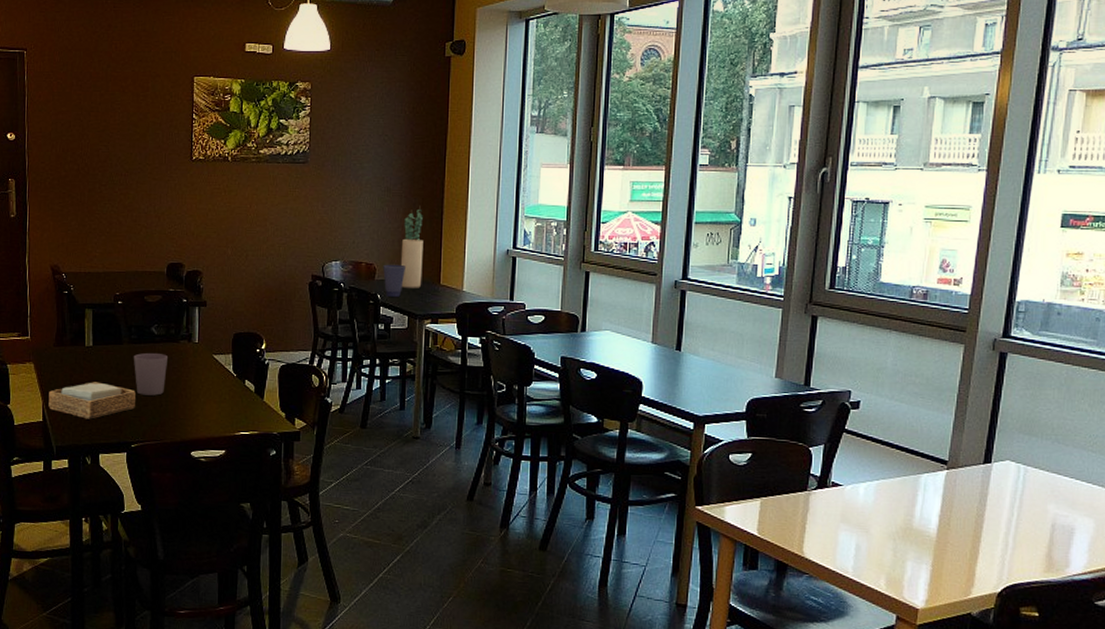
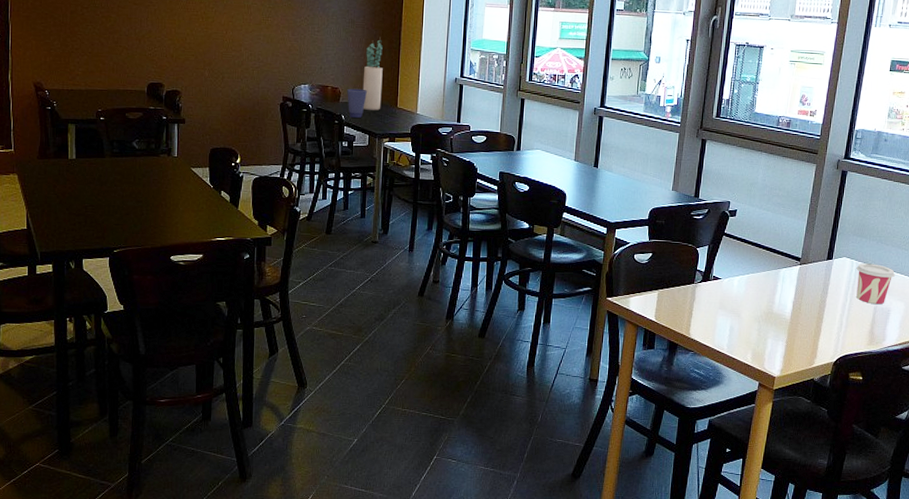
napkin holder: present [48,382,136,419] -> none [32,192,118,227]
dixie cup: present [134,353,168,396] -> none [116,166,148,205]
cup: none [1024,468,1080,522] -> present [856,263,896,305]

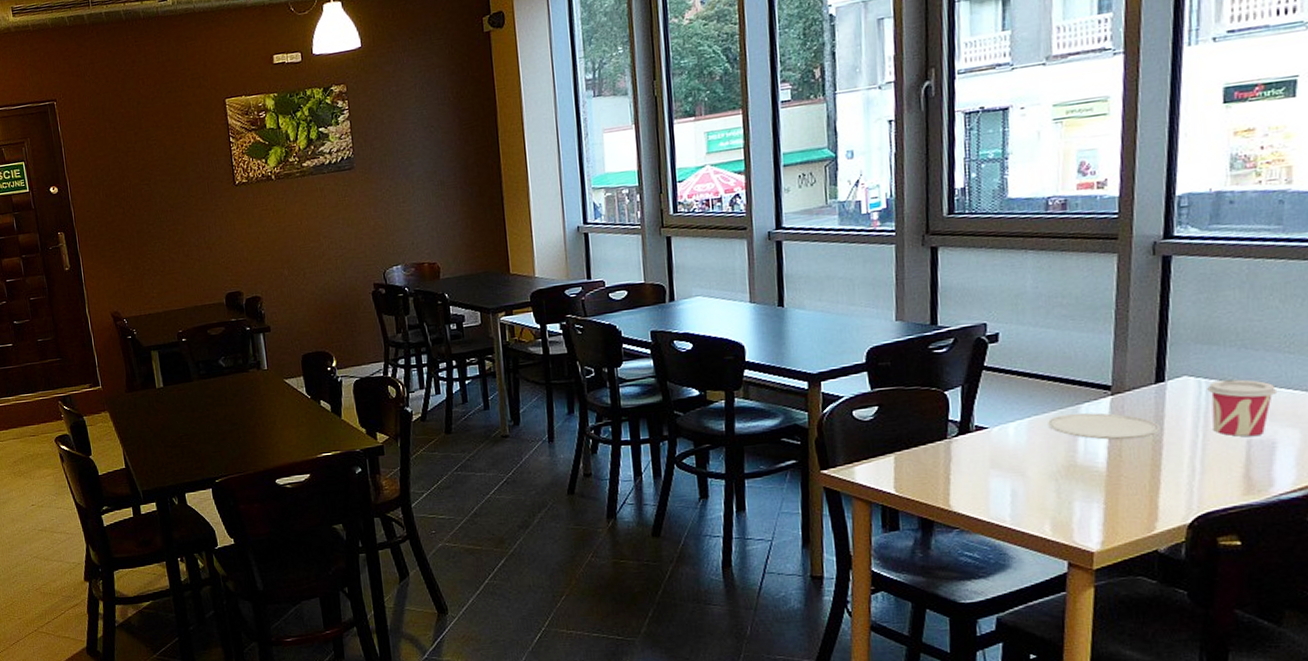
cup: present [347,88,367,118] -> none [447,259,471,295]
vase: present [362,37,383,111] -> none [462,194,491,284]
plate: none [758,275,825,298] -> present [1046,412,1159,440]

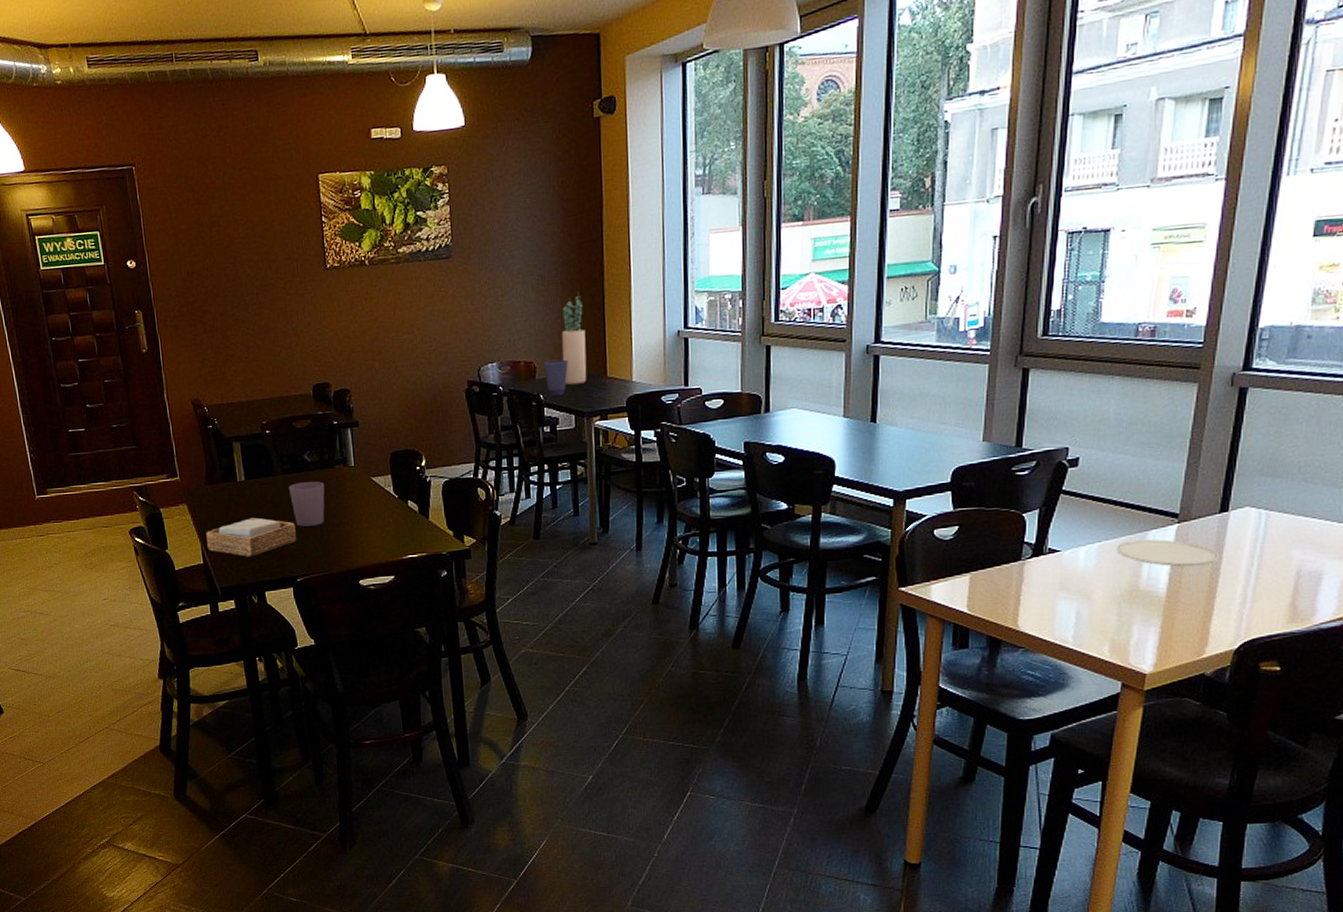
napkin holder: none [127,422,214,461] -> present [206,517,296,557]
dixie cup: none [205,385,241,430] -> present [289,481,325,527]
cup: none [447,259,471,295] -> present [544,359,568,396]
vase: none [462,194,491,284] -> present [561,292,587,386]
cup: present [1207,379,1278,437] -> none [1266,512,1330,568]

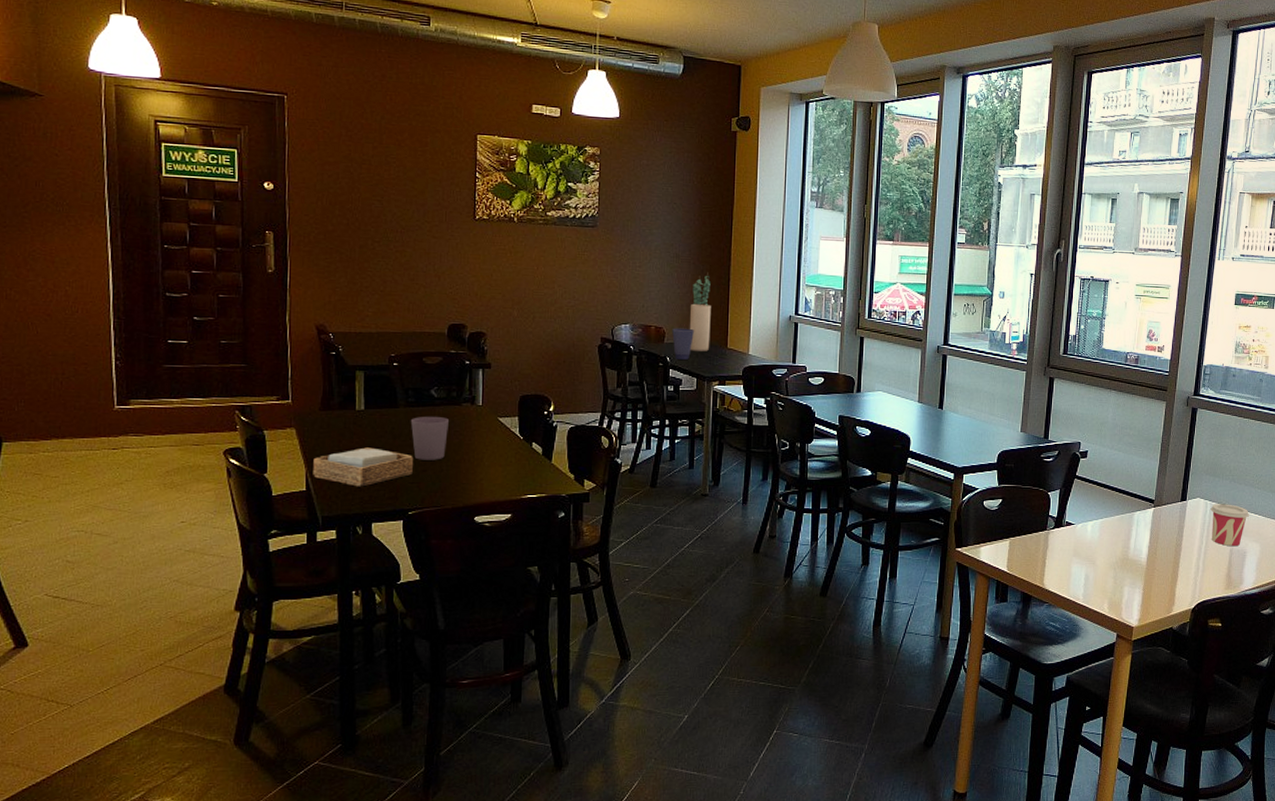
plate: present [1115,539,1218,567] -> none [1112,518,1180,542]
cup: none [1266,512,1330,568] -> present [1210,504,1250,547]

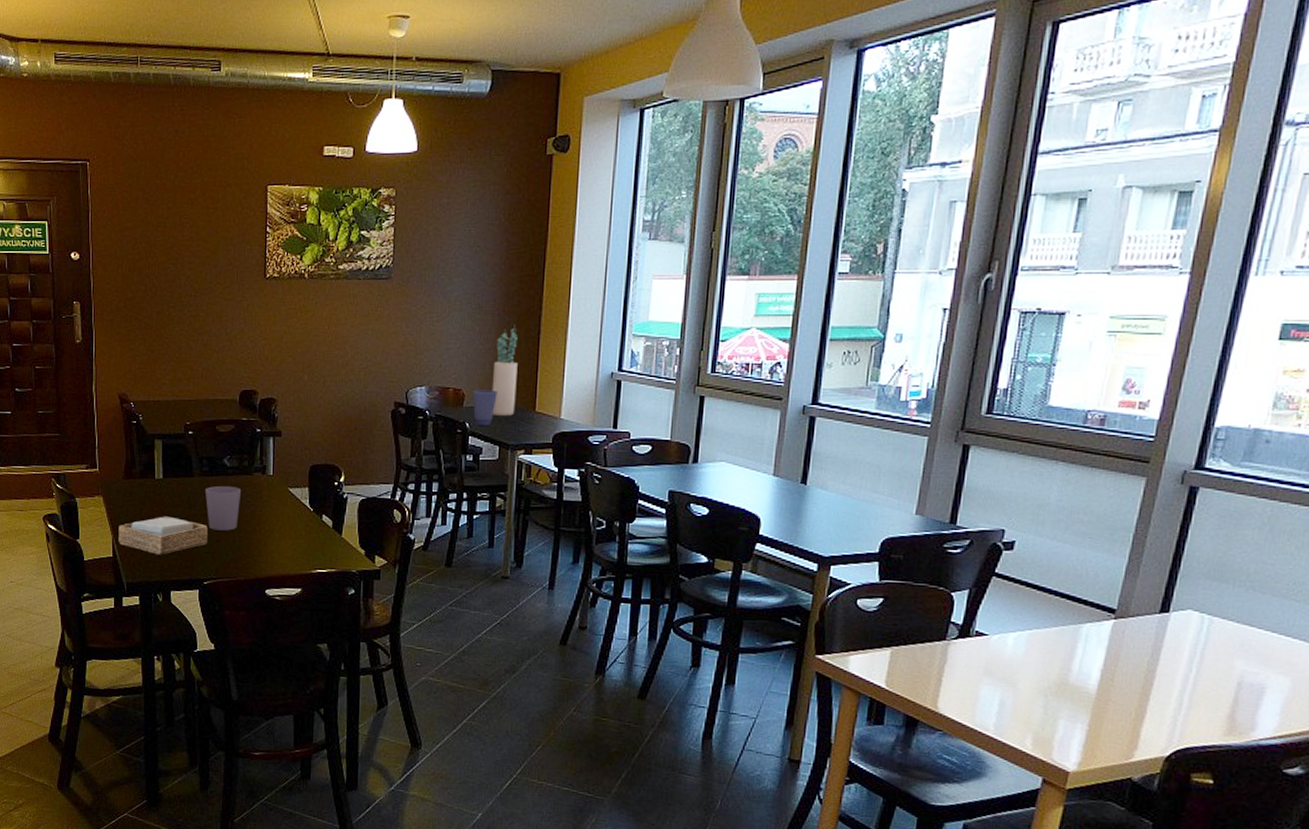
cup: present [1210,504,1250,547] -> none [1207,619,1277,679]

